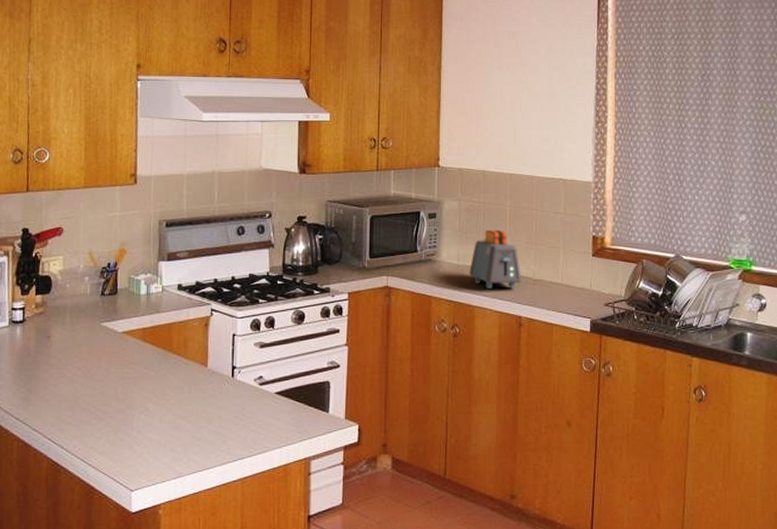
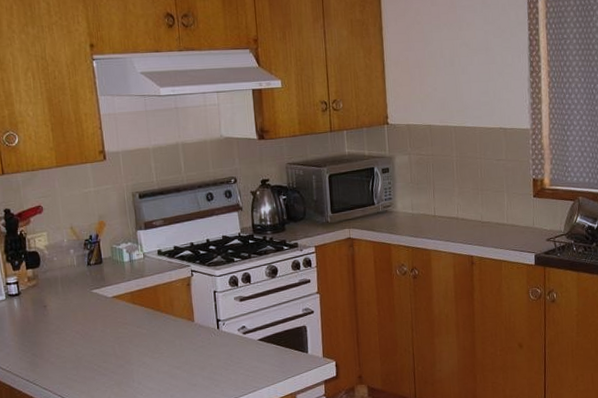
toaster: present [469,229,522,289] -> none [423,179,472,233]

